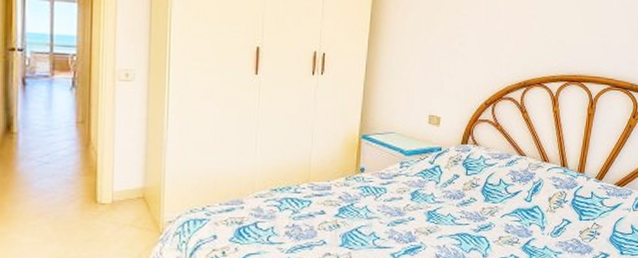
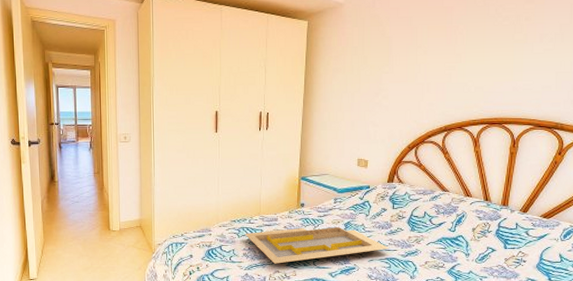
serving tray: none [289,197,460,244] -> present [245,227,389,264]

